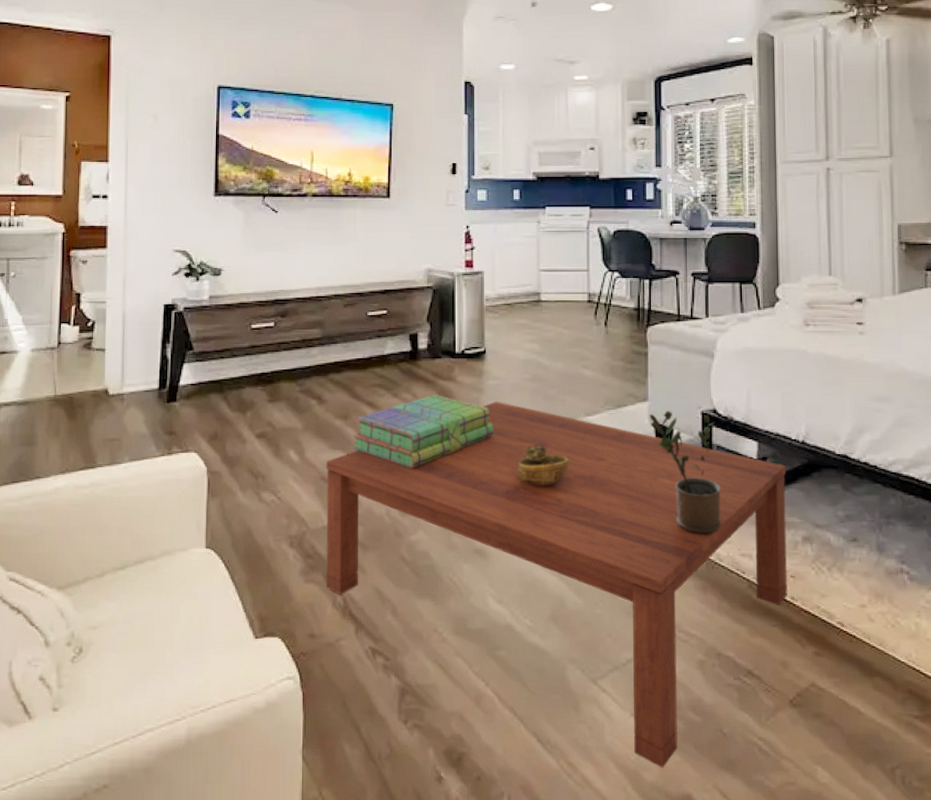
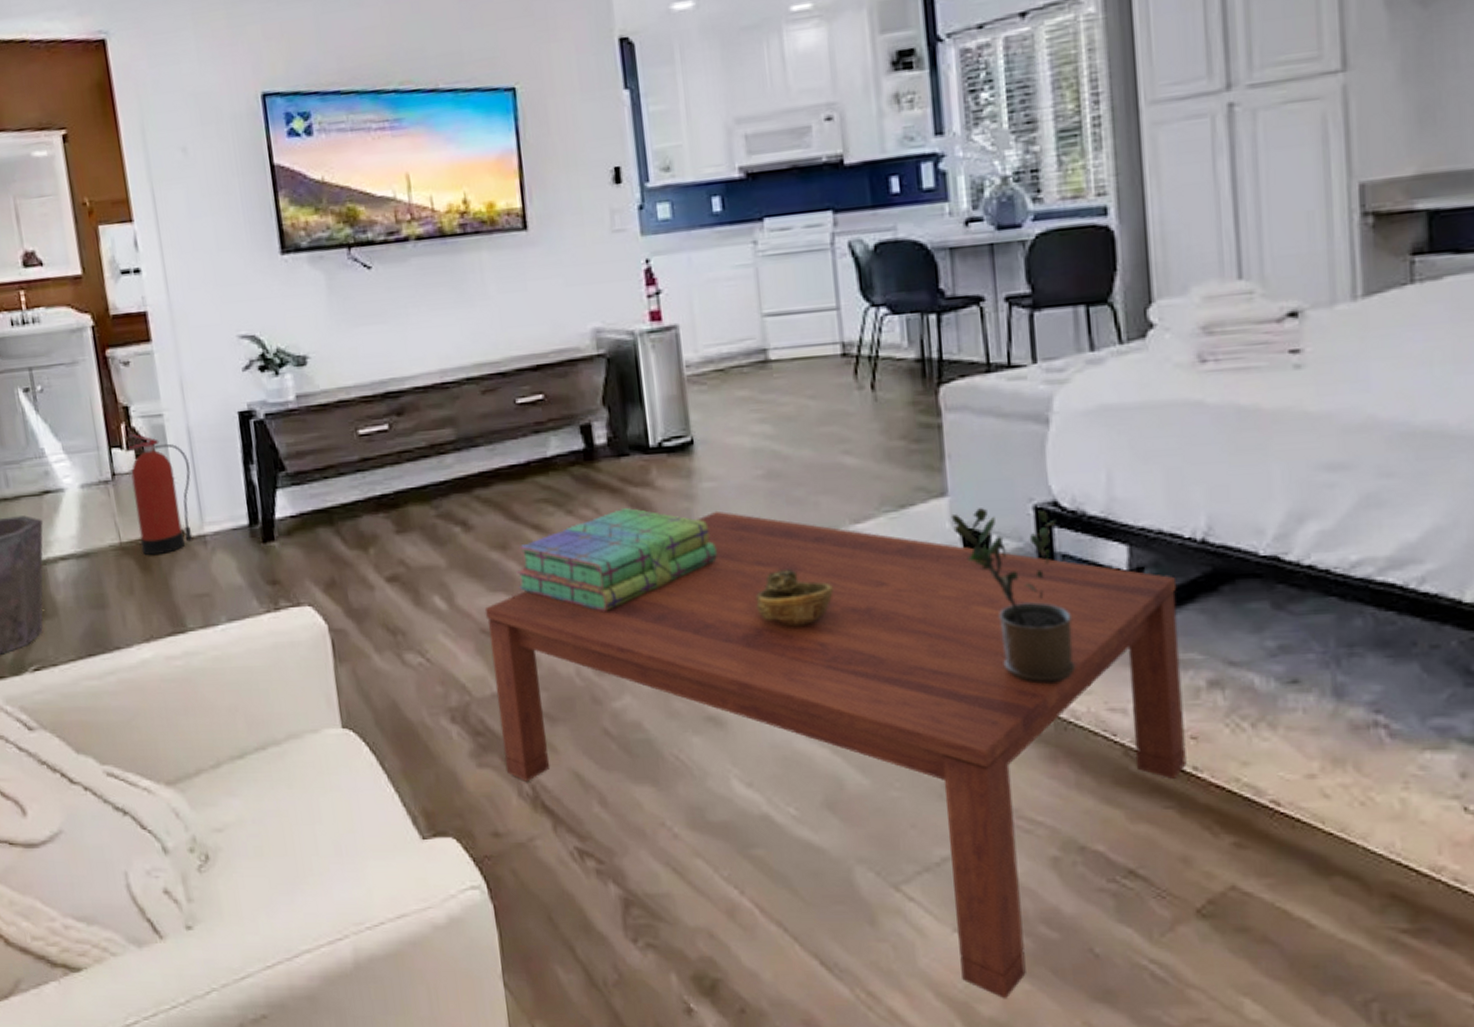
fire extinguisher: none [71,314,121,407] -> present [128,434,192,556]

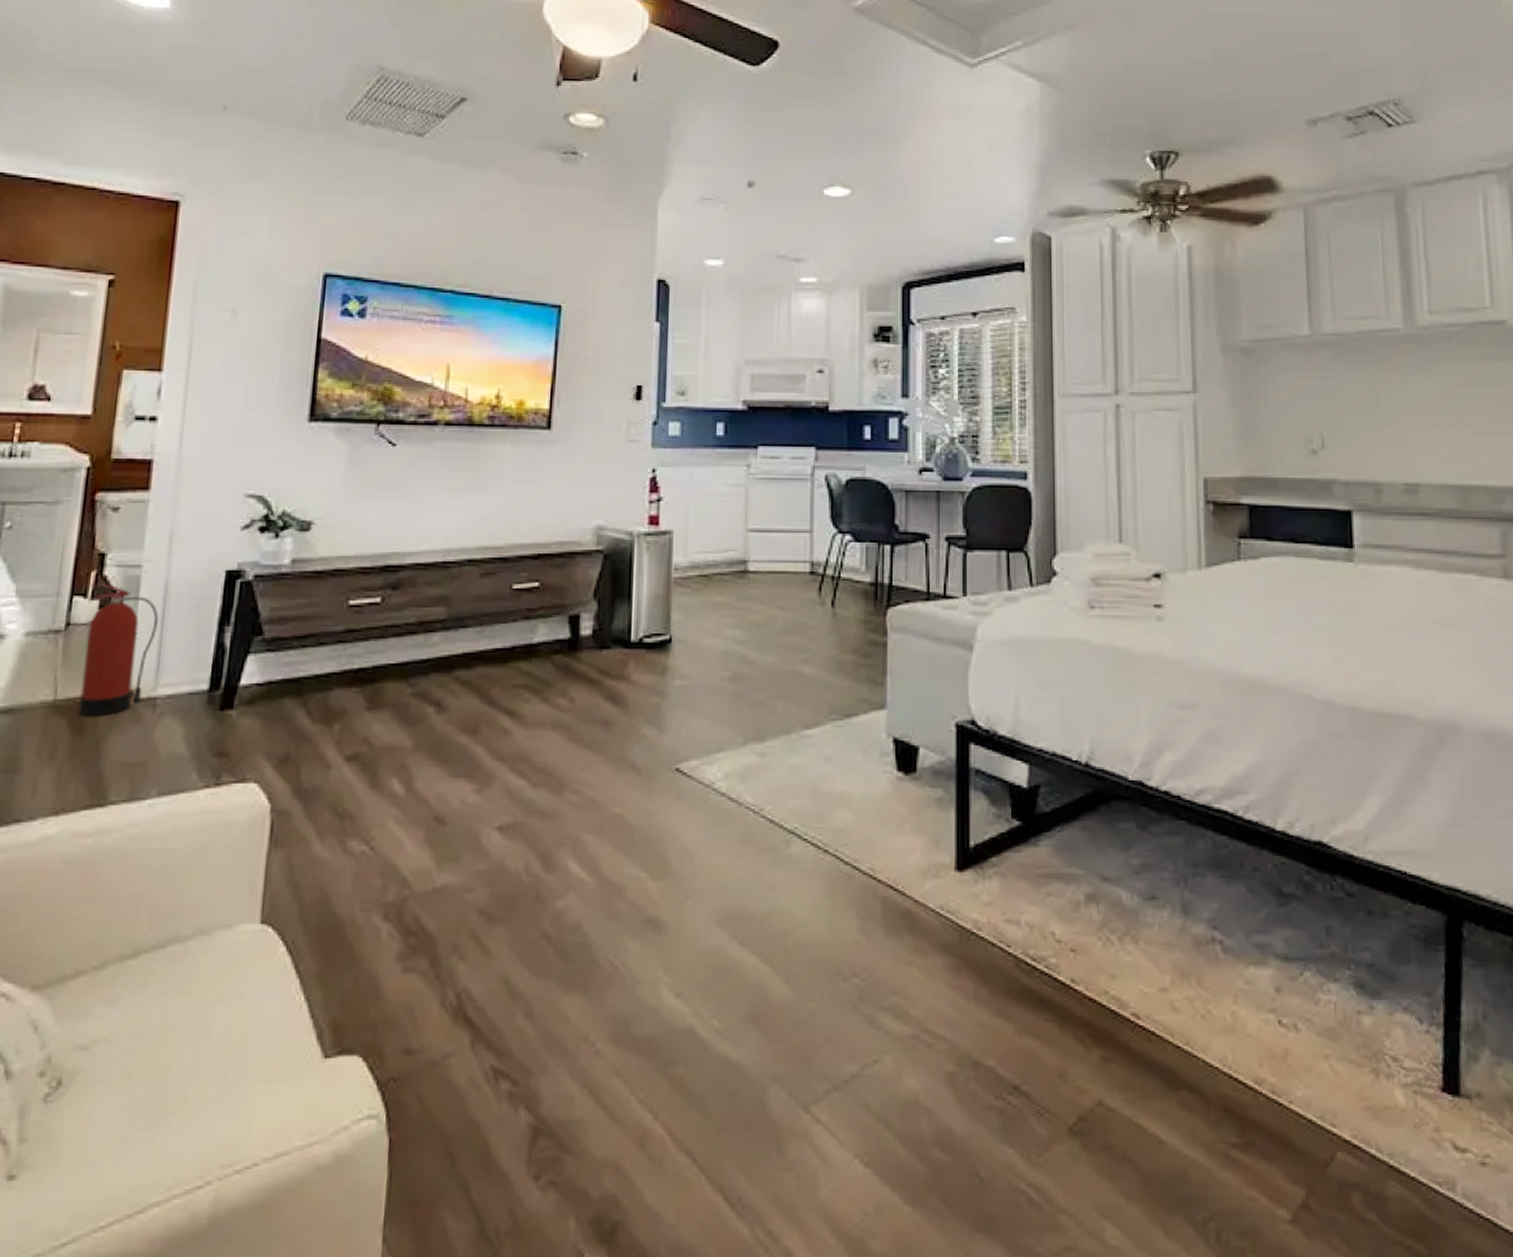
coffee table: present [484,510,1187,999] -> none [432,708,1066,1234]
stack of books: present [516,507,717,611] -> none [481,698,678,803]
decorative bowl: present [755,568,833,627] -> none [708,769,779,828]
potted plant: present [950,508,1075,684] -> none [887,722,980,893]

